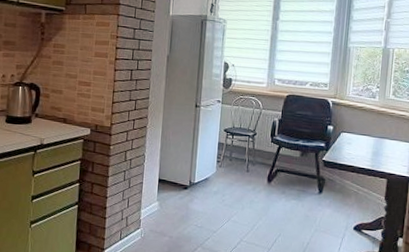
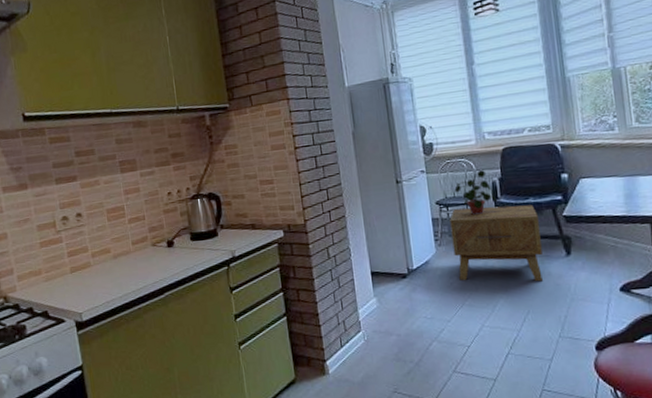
side table: none [230,139,303,211] -> present [449,205,543,282]
potted plant: none [242,110,274,146] -> present [454,170,497,215]

